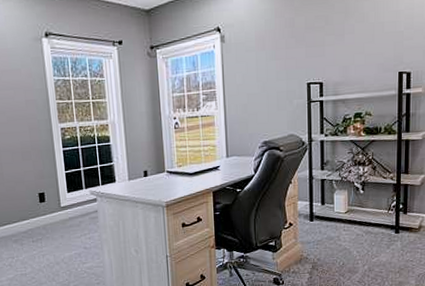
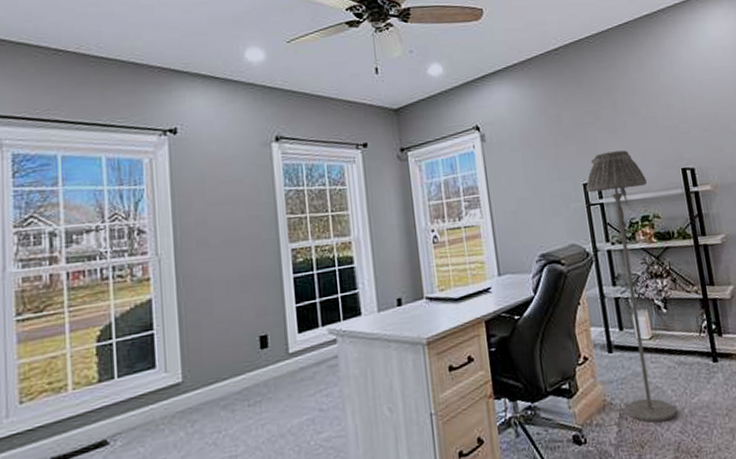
floor lamp: none [309,54,365,274] -> present [586,150,677,423]

